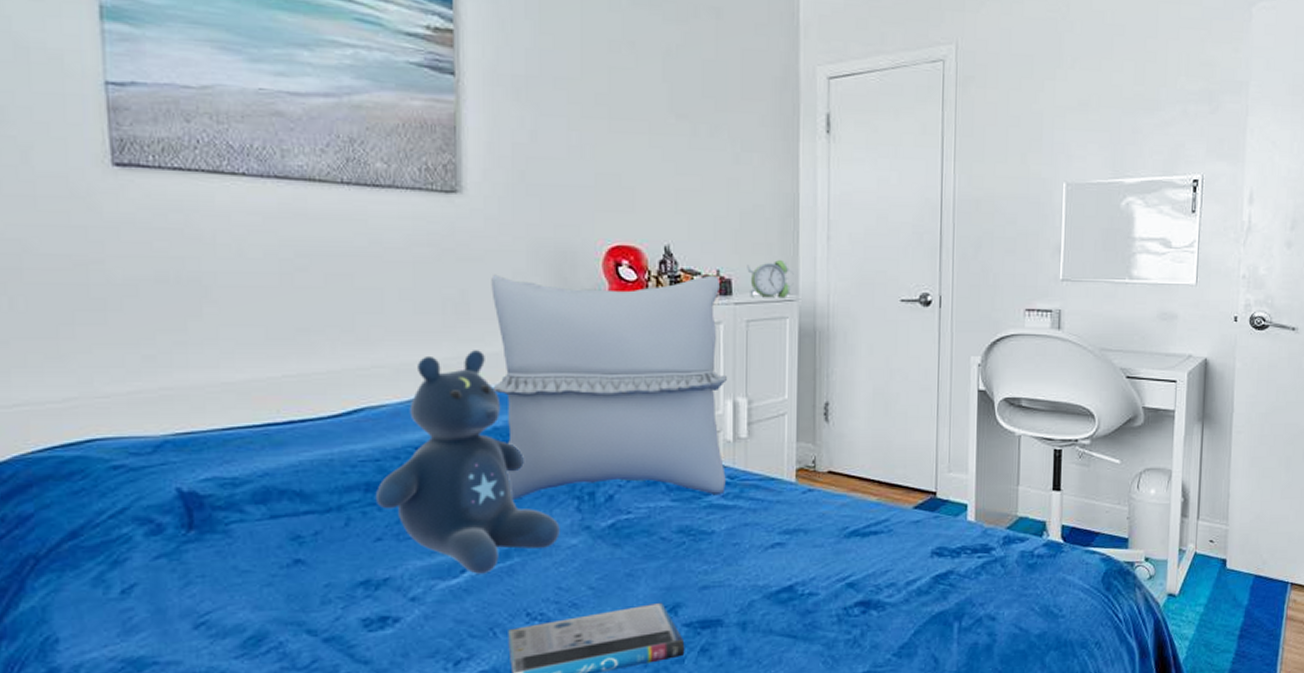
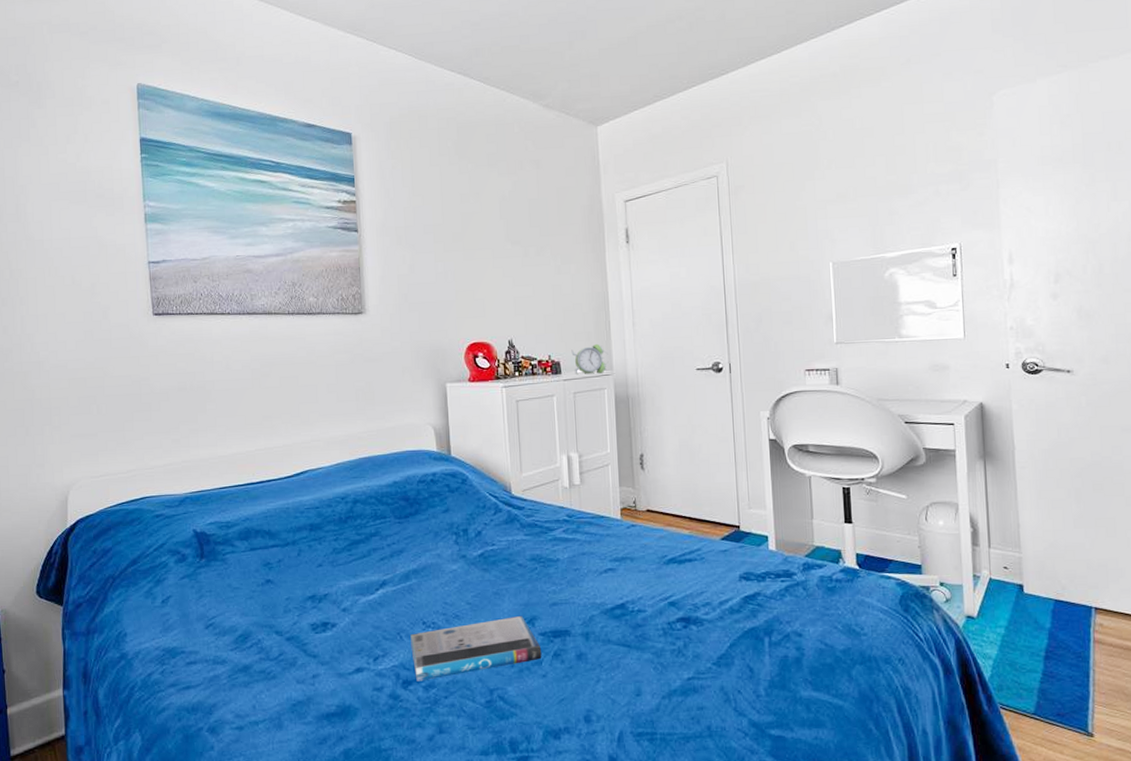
stuffed bear: present [376,350,560,574] -> none [317,425,444,592]
pillow: present [491,274,727,499] -> none [388,359,566,535]

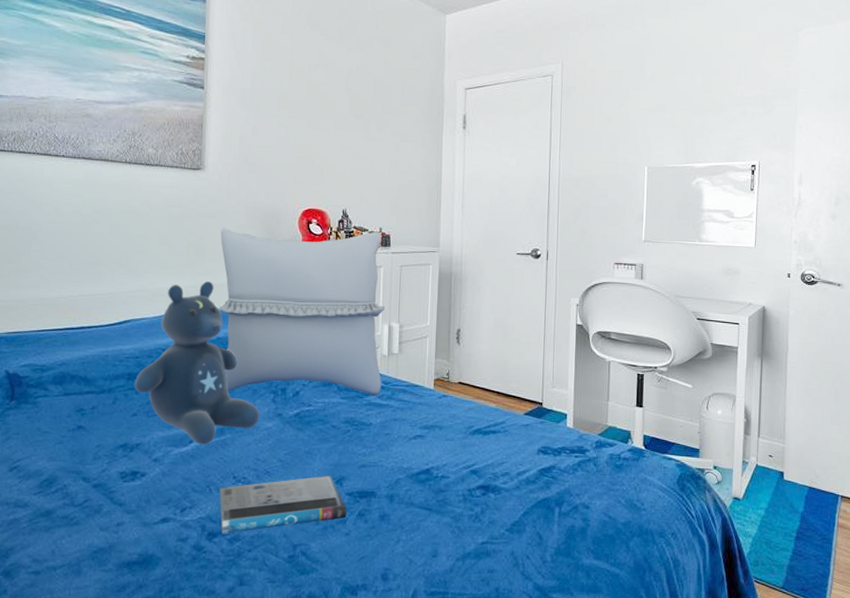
stuffed bear: none [317,425,444,592] -> present [135,281,260,445]
pillow: none [388,359,566,535] -> present [219,227,385,395]
alarm clock: present [571,343,609,375] -> none [402,221,436,250]

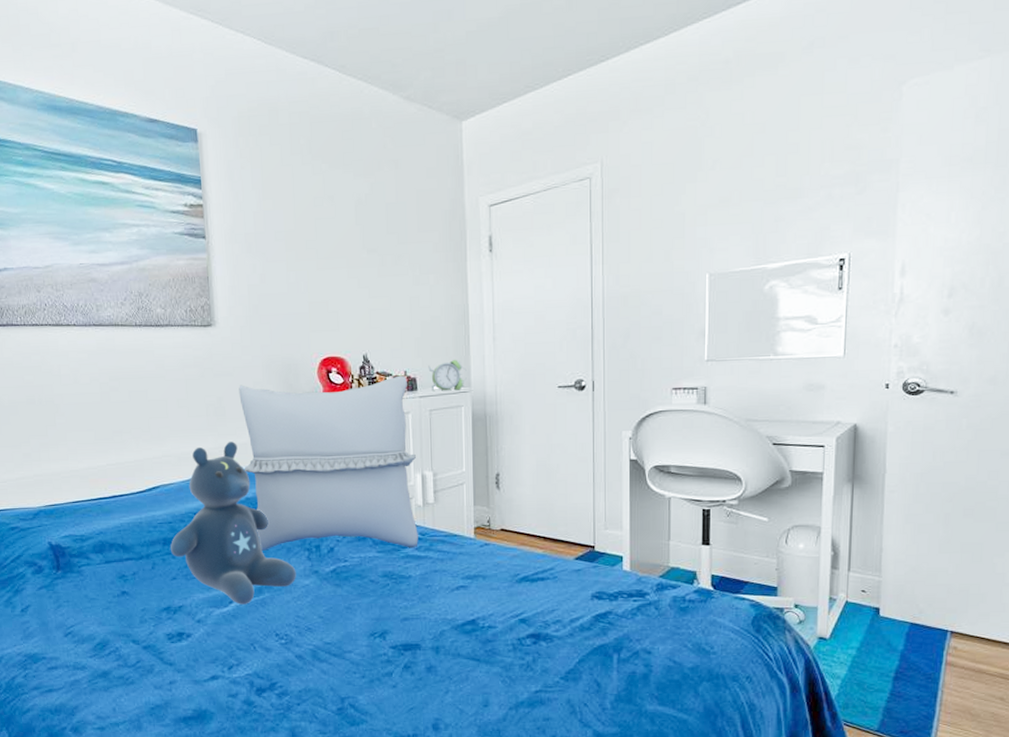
book: present [219,475,347,534] -> none [264,629,392,689]
alarm clock: none [402,221,436,250] -> present [428,359,467,392]

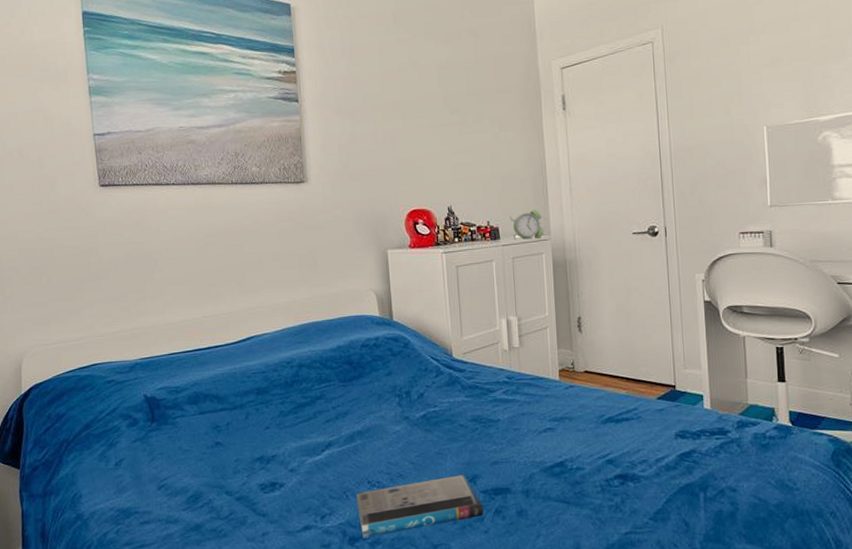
stuffed bear: present [171,442,296,605] -> none [264,292,388,453]
pillow: present [239,375,418,551] -> none [330,225,506,398]
book: none [264,629,392,689] -> present [356,474,484,538]

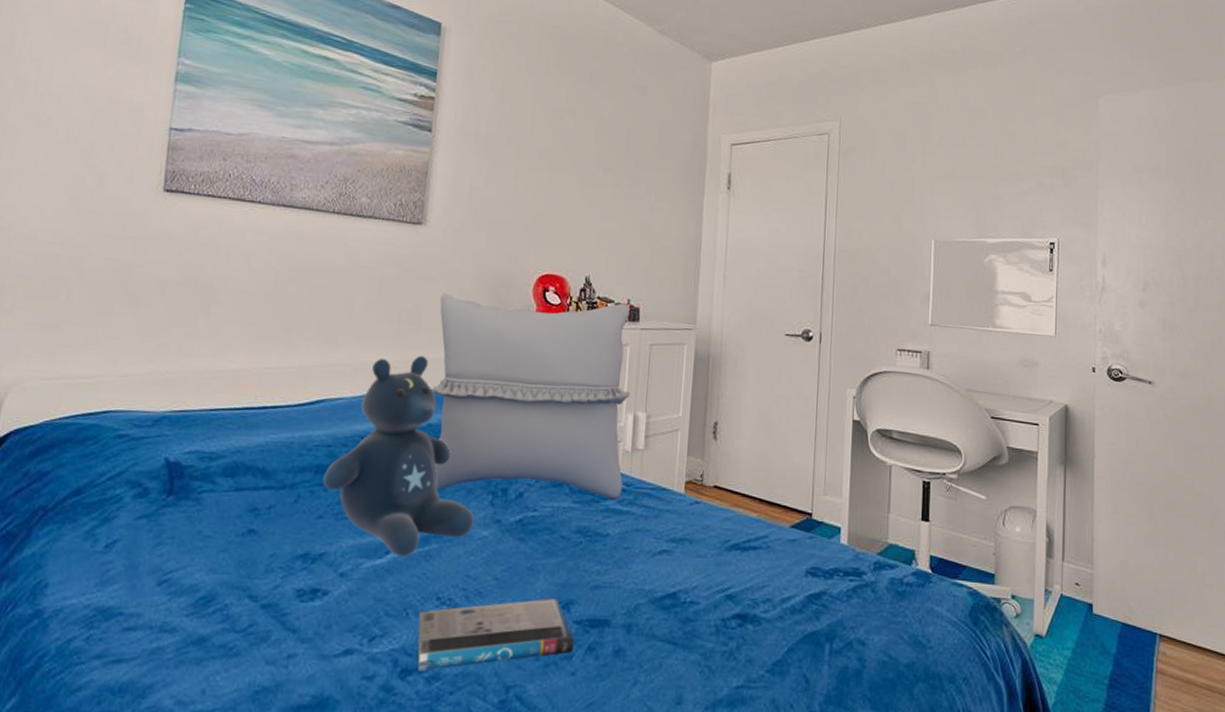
stuffed bear: none [264,292,388,453] -> present [323,356,474,557]
pillow: none [330,225,506,398] -> present [432,293,630,500]
alarm clock: present [509,209,546,240] -> none [653,293,694,327]

